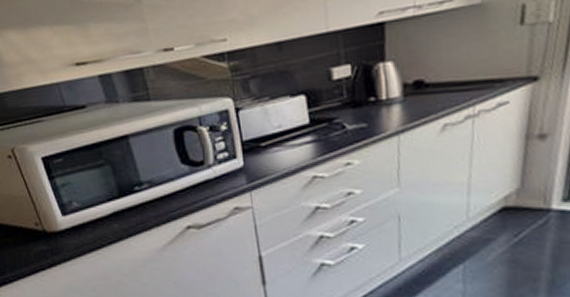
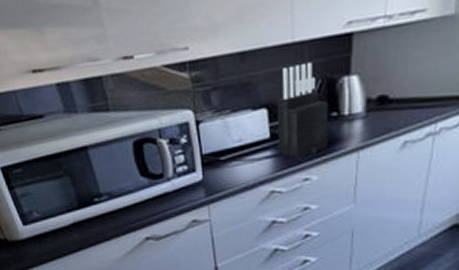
knife block: none [314,50,368,144] -> present [276,62,329,159]

